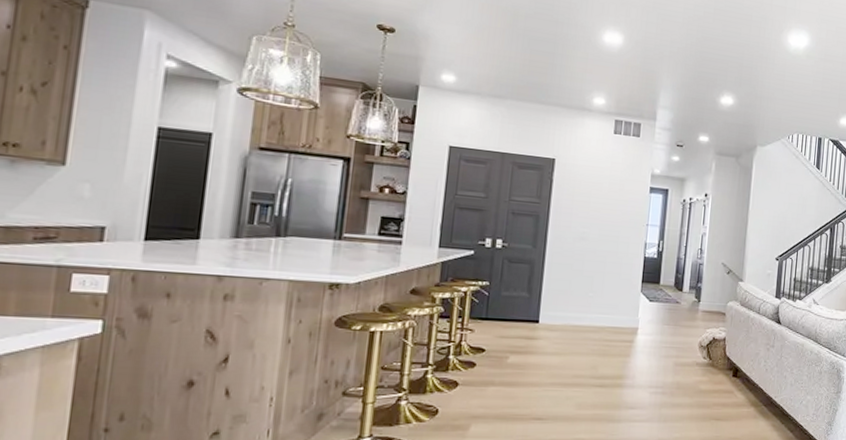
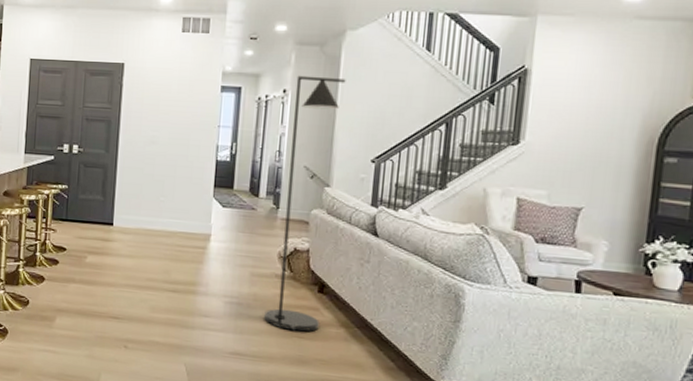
floor lamp: none [686,182,756,414] -> present [264,75,346,332]

